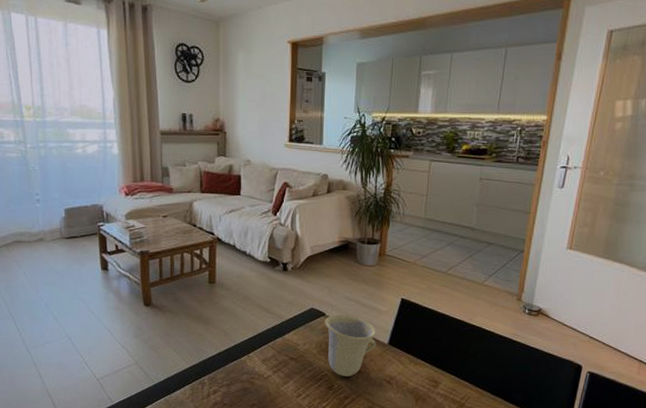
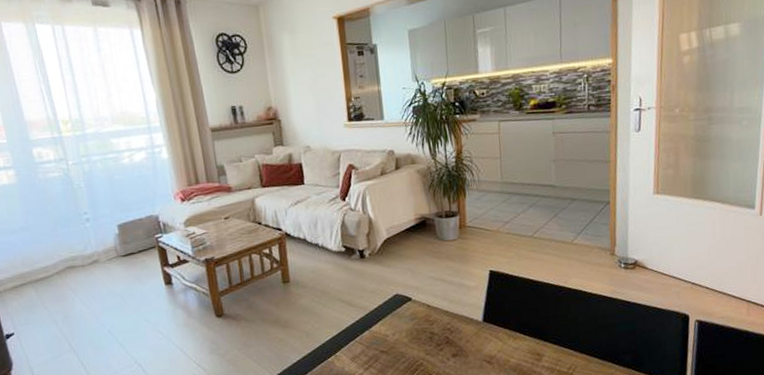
cup: present [325,314,377,377] -> none [412,296,471,363]

